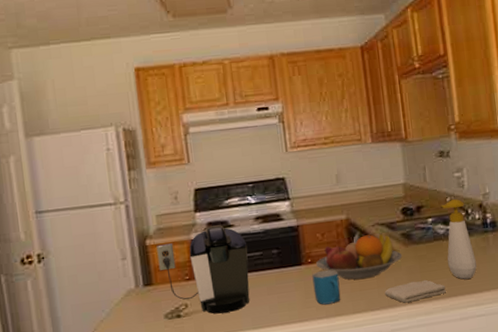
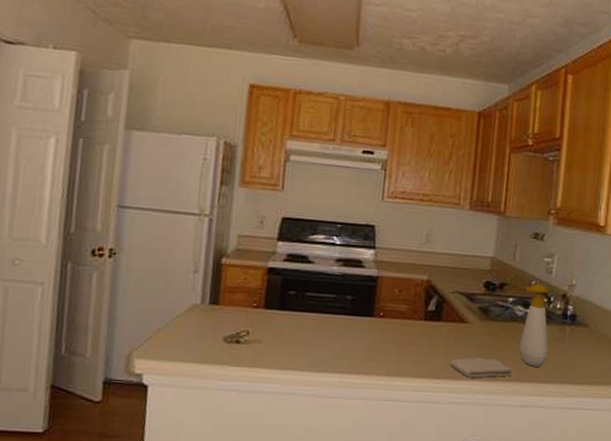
coffee maker: present [156,225,250,314] -> none [229,258,323,349]
mug: present [312,270,341,305] -> none [379,327,408,363]
fruit bowl: present [315,233,403,280] -> none [387,300,476,345]

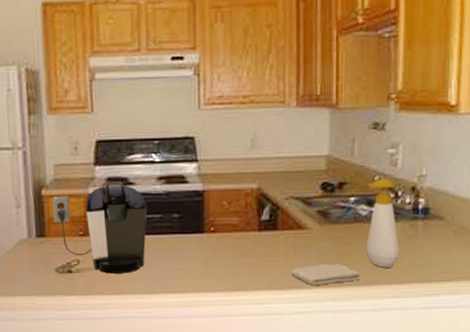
coffee maker: none [229,258,323,349] -> present [52,182,147,274]

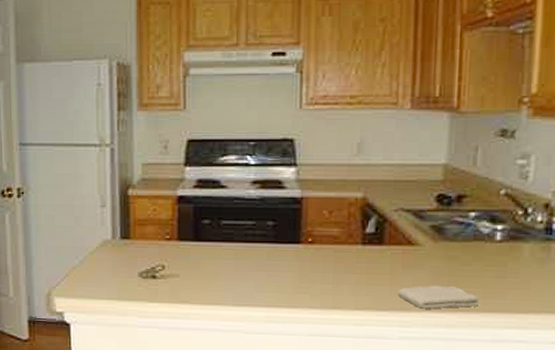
coffee maker: present [52,182,147,274] -> none [139,184,239,282]
soap bottle: present [366,179,399,268] -> none [488,193,527,294]

